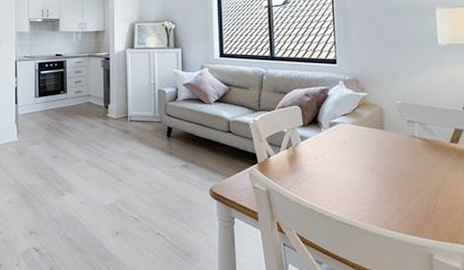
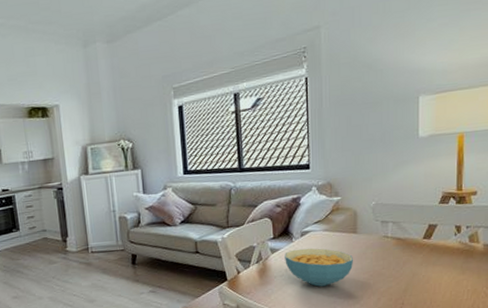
cereal bowl: none [314,139,382,180] -> present [285,248,353,287]

